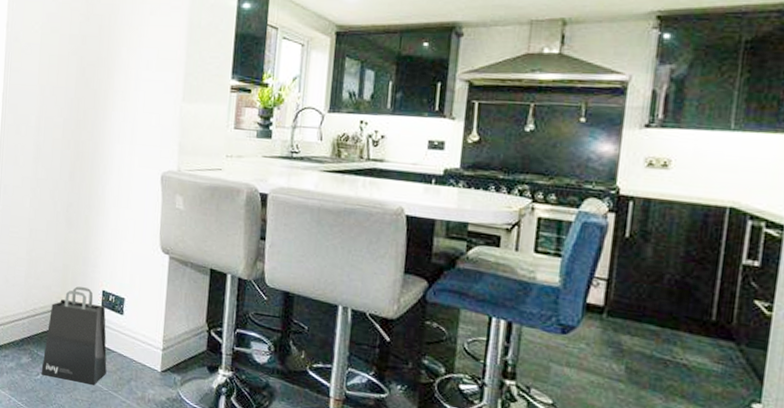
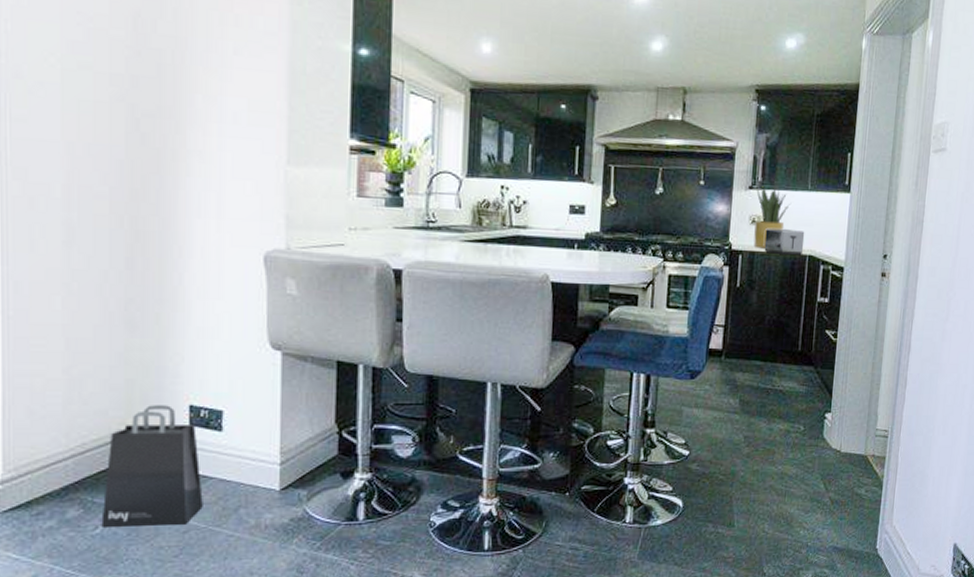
planter: none [649,124,705,196] -> present [753,186,792,249]
toaster: none [664,172,725,208] -> present [764,227,805,256]

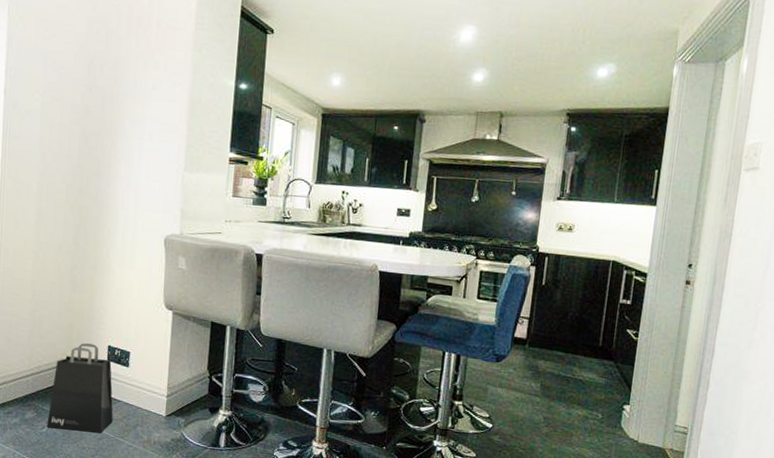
planter: present [753,186,792,249] -> none [559,197,598,253]
toaster: present [764,227,805,256] -> none [569,234,610,261]

